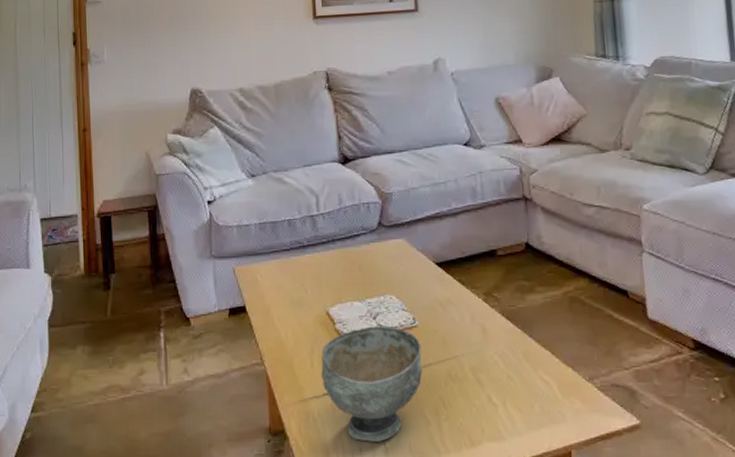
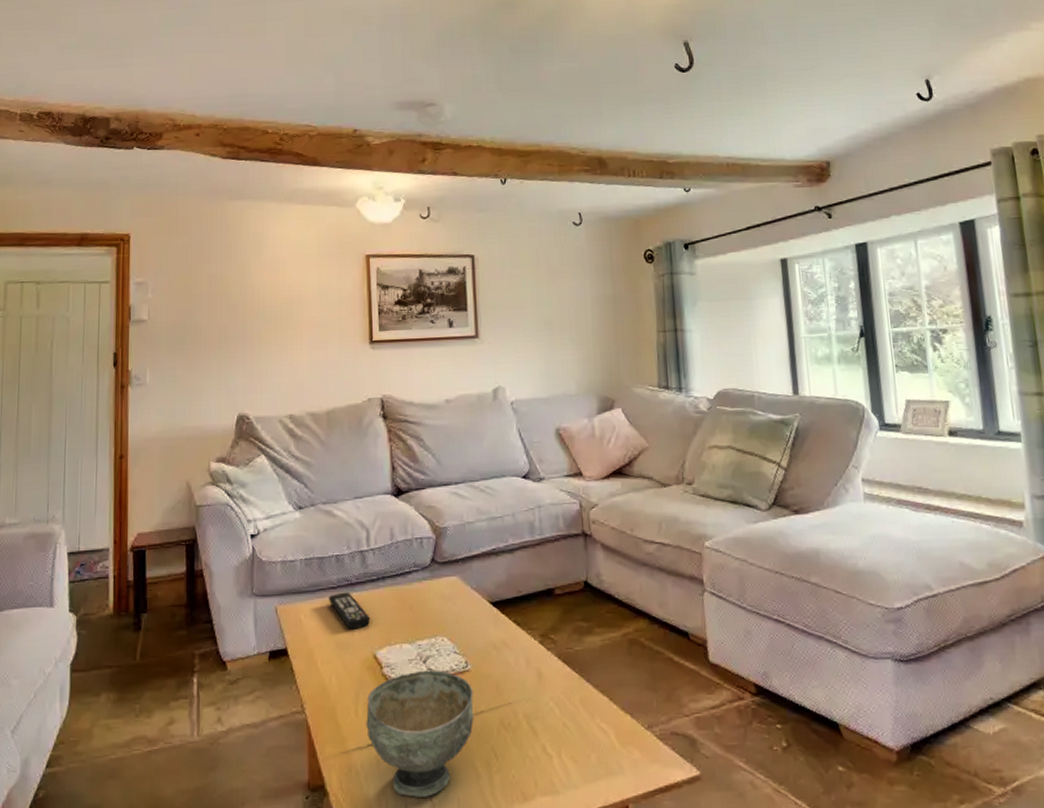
remote control: none [282,253,323,289] -> present [328,592,371,630]

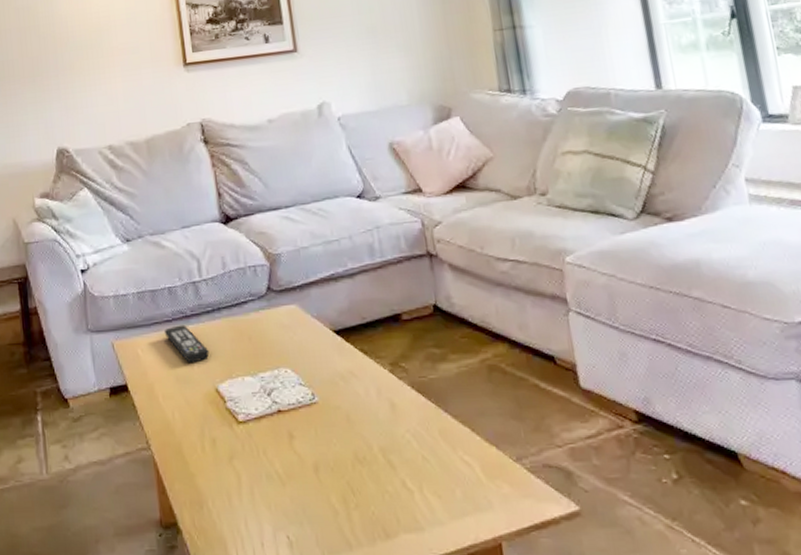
bowl: present [366,670,474,797] -> none [212,402,326,535]

